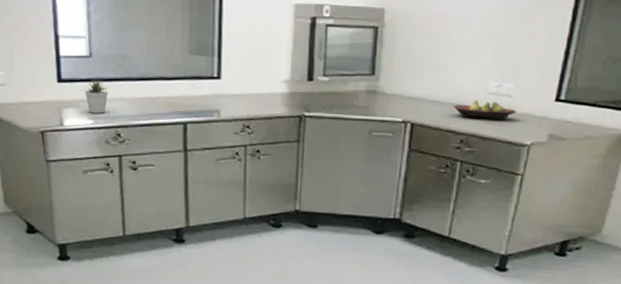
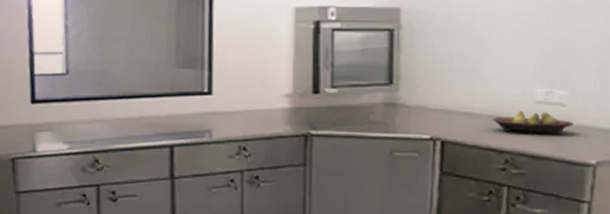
potted plant: present [85,79,109,113] -> none [60,98,87,137]

